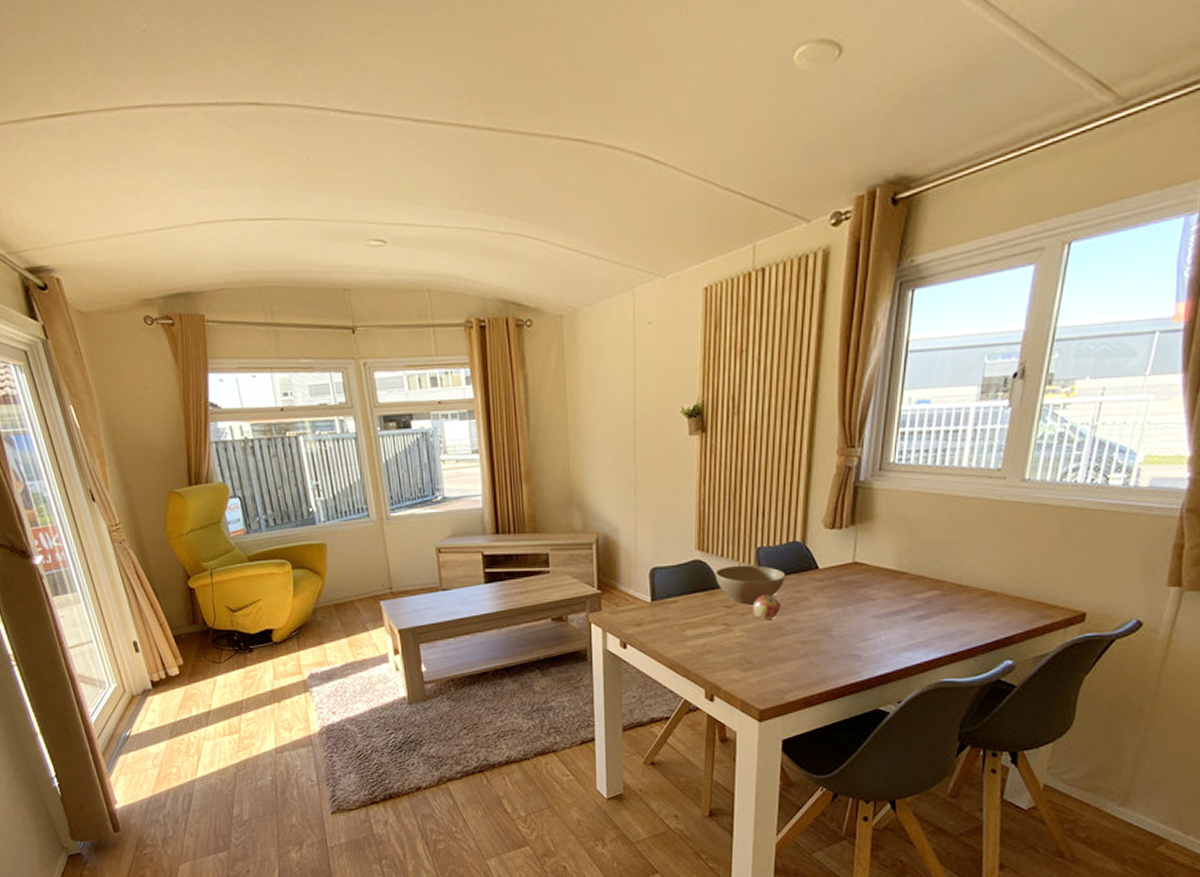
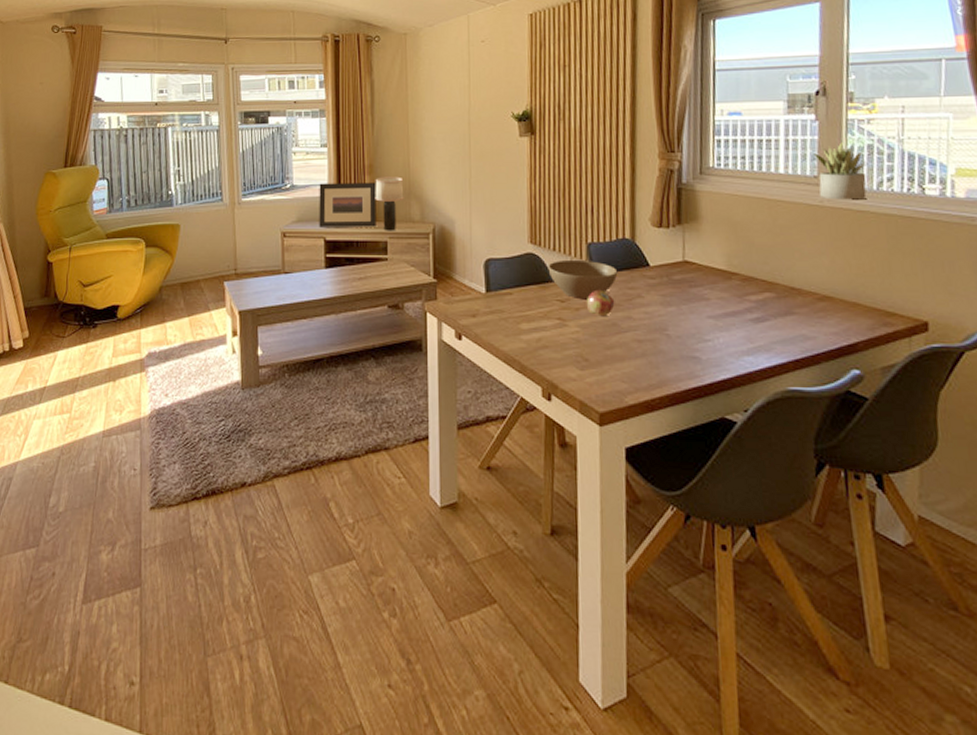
picture frame: none [473,491,537,541] -> present [319,182,376,227]
table lamp: none [533,484,565,543] -> present [375,176,404,231]
succulent plant: none [1000,431,1056,494] -> present [813,142,868,200]

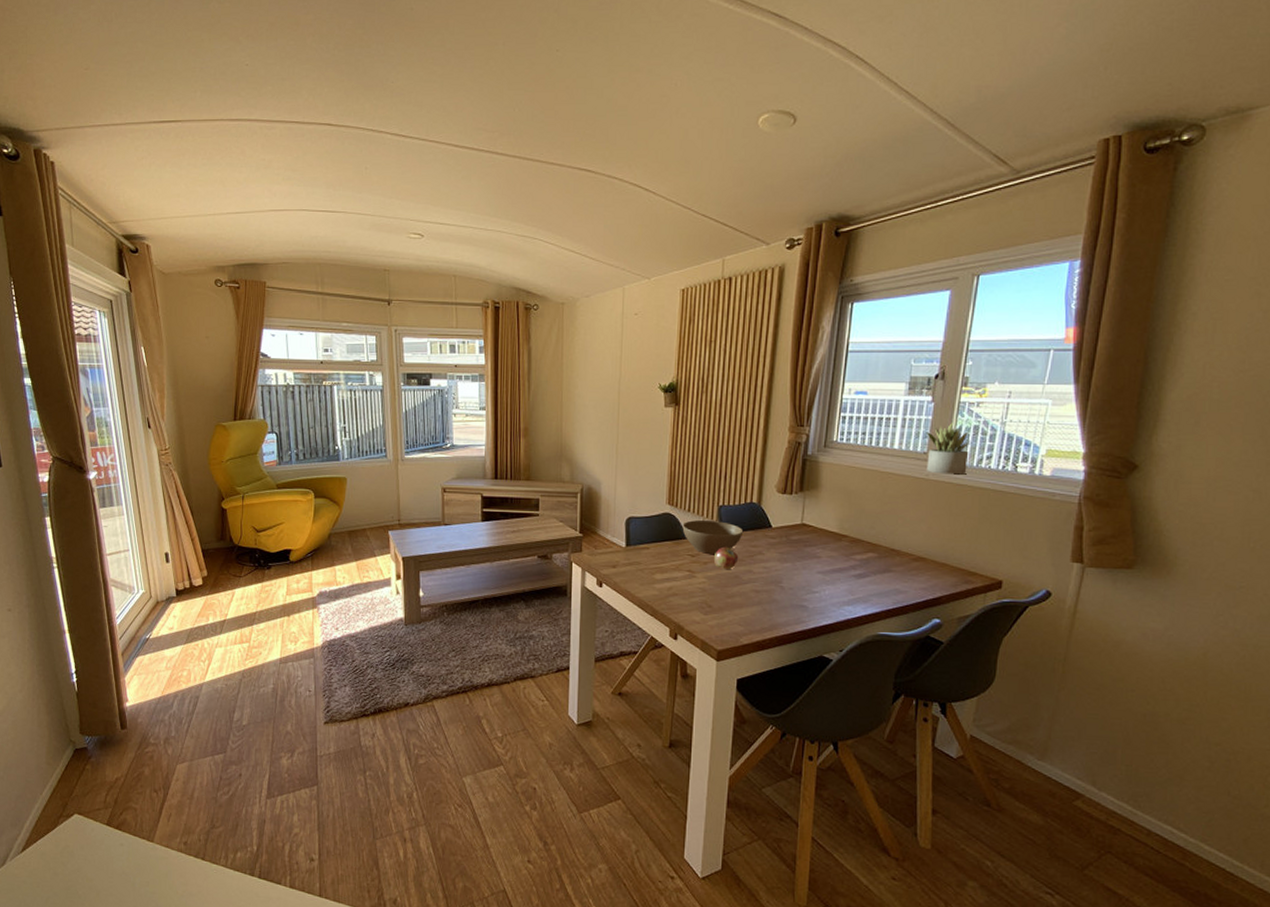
picture frame: present [319,182,376,227] -> none [476,443,531,486]
table lamp: present [375,176,404,231] -> none [529,440,556,490]

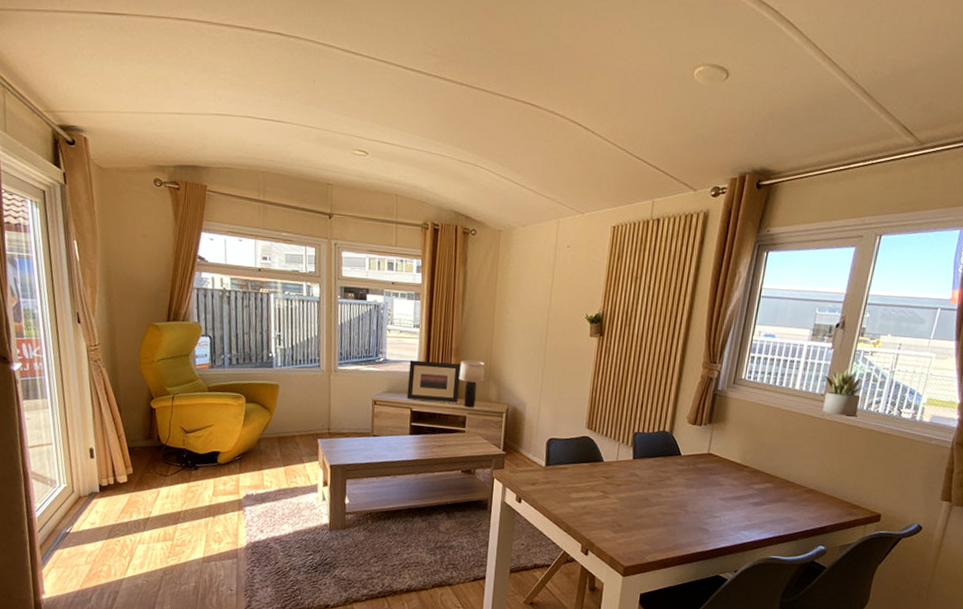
picture frame: none [476,443,531,486] -> present [406,360,461,403]
table lamp: none [529,440,556,490] -> present [458,359,485,408]
bowl: present [682,519,744,555] -> none [599,444,655,478]
fruit: present [713,546,739,570] -> none [626,470,649,493]

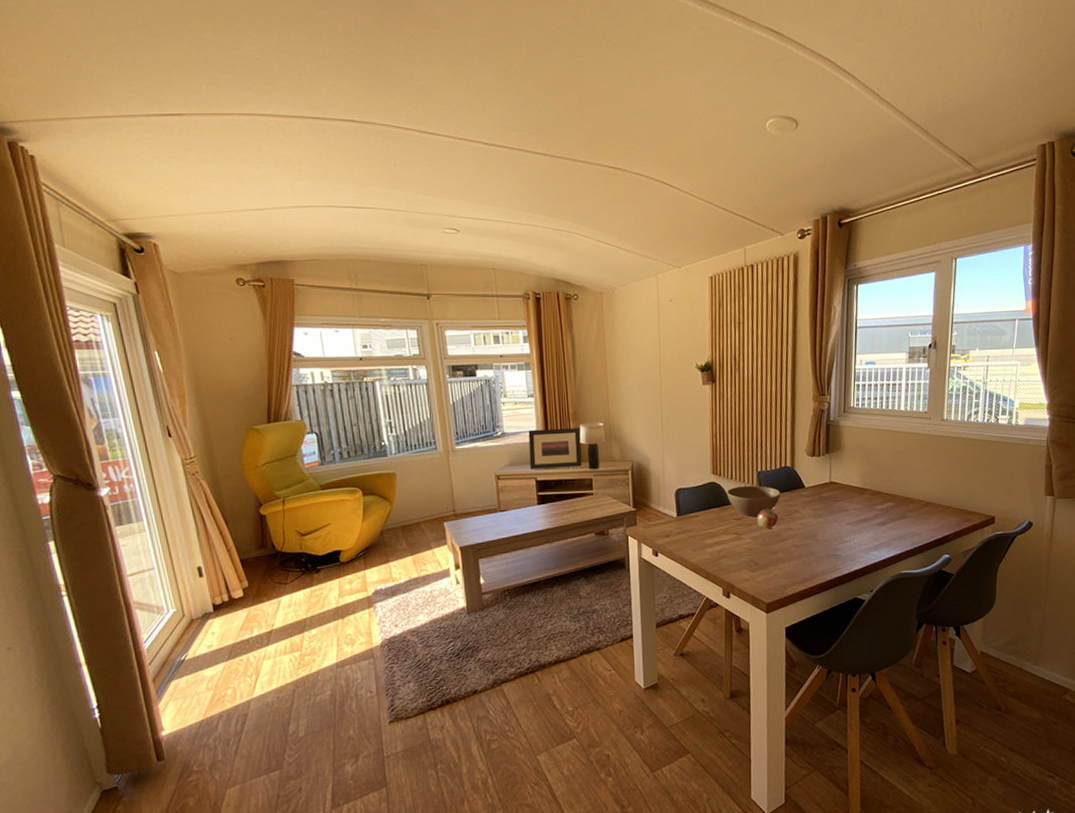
bowl: none [599,444,655,478] -> present [726,485,781,517]
fruit: none [626,470,649,493] -> present [756,508,779,530]
succulent plant: present [823,369,864,417] -> none [925,385,962,430]

